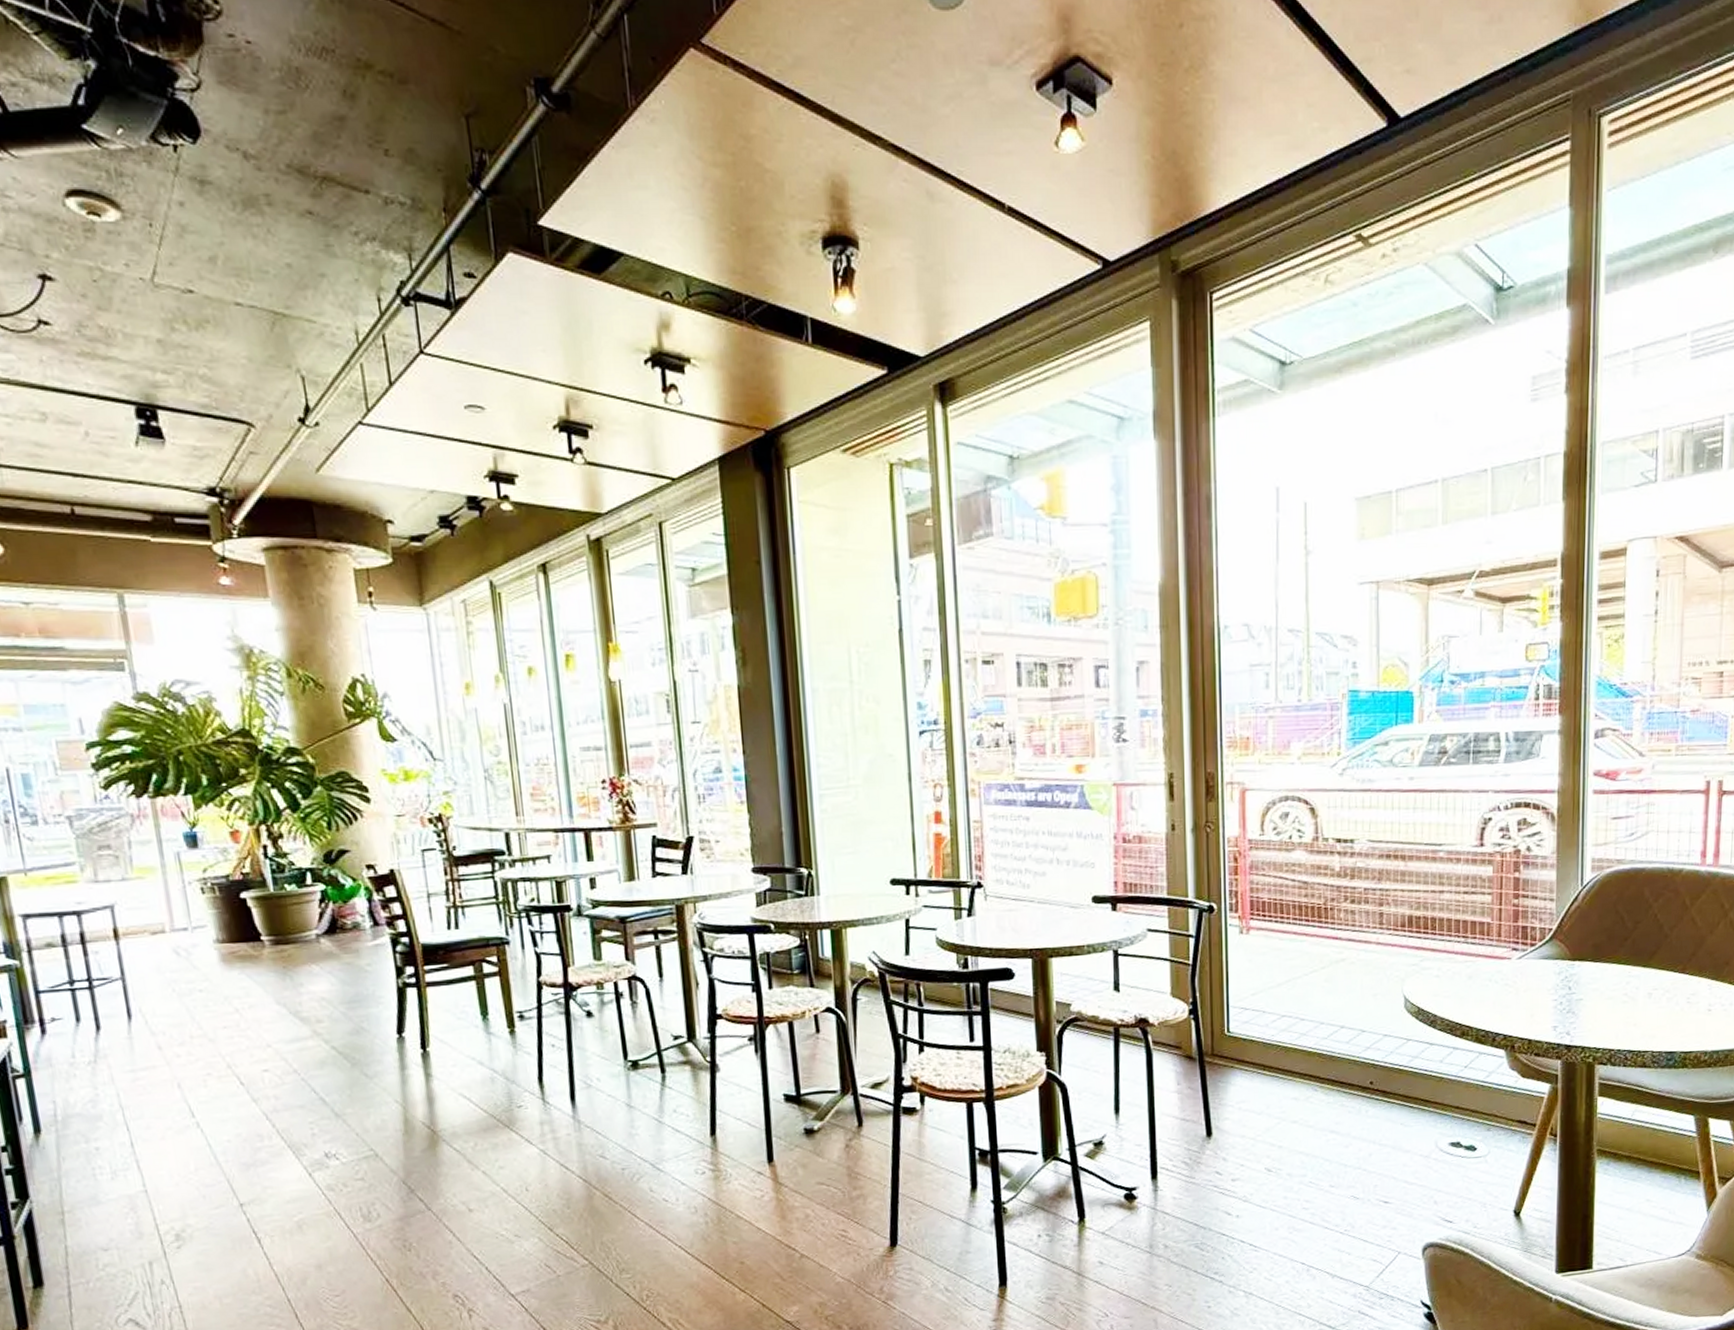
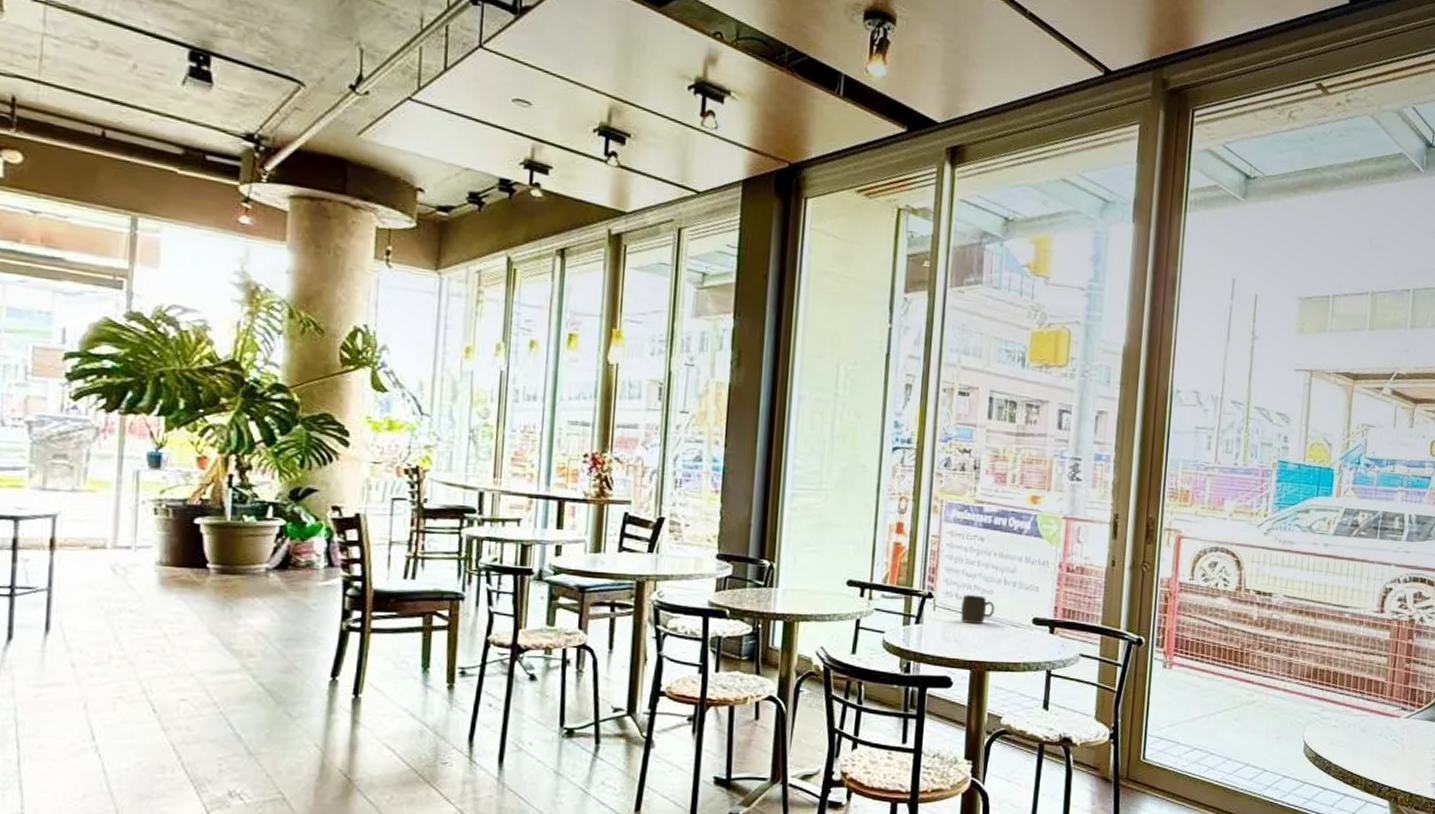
mug: none [1014,879,1050,910] -> present [960,595,995,624]

